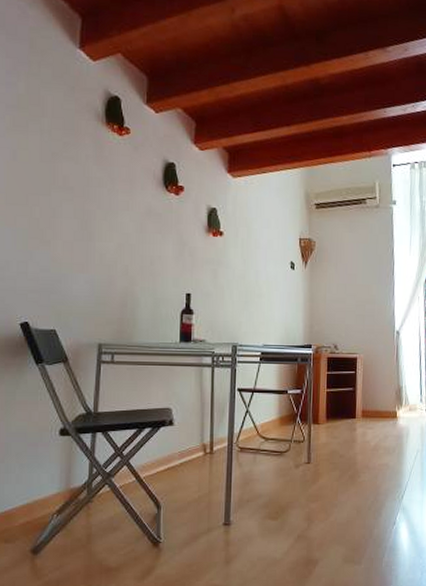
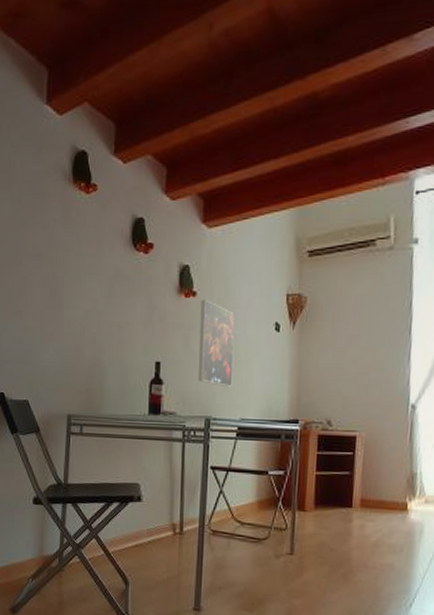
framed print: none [225,239,257,316] -> present [197,299,235,387]

